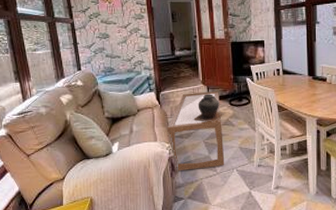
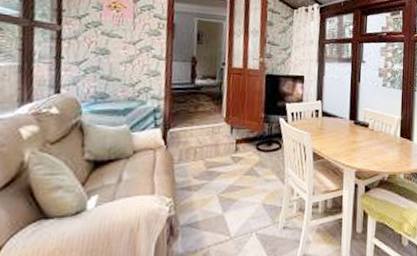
coffee table: present [167,90,225,172] -> none [170,131,245,236]
ceramic pot: present [193,94,226,122] -> none [208,134,251,171]

